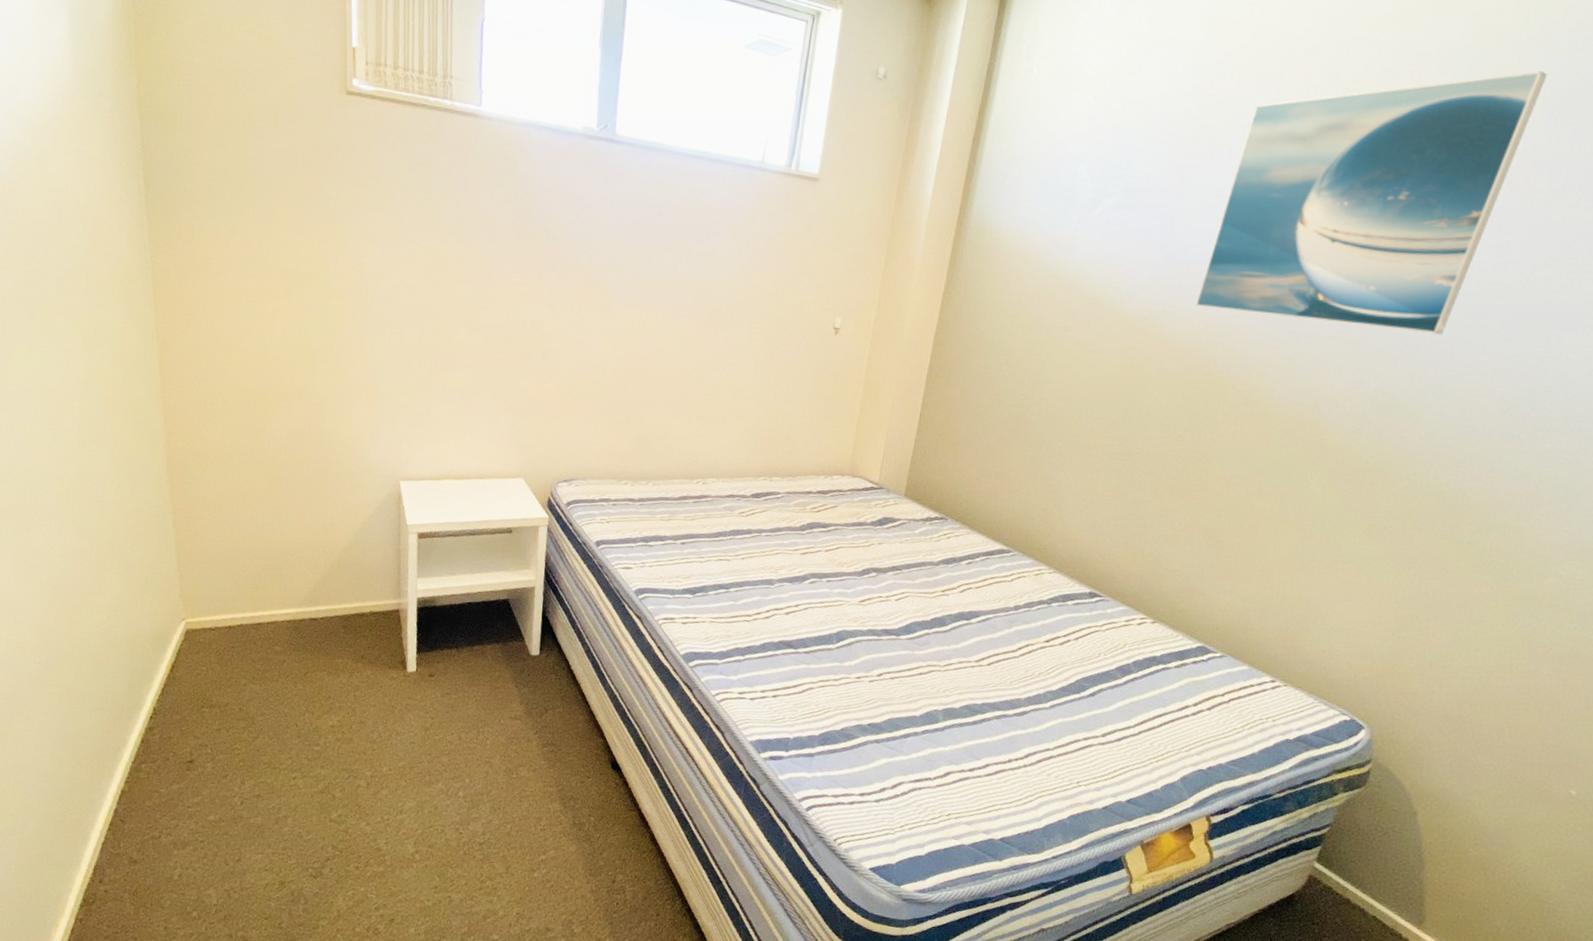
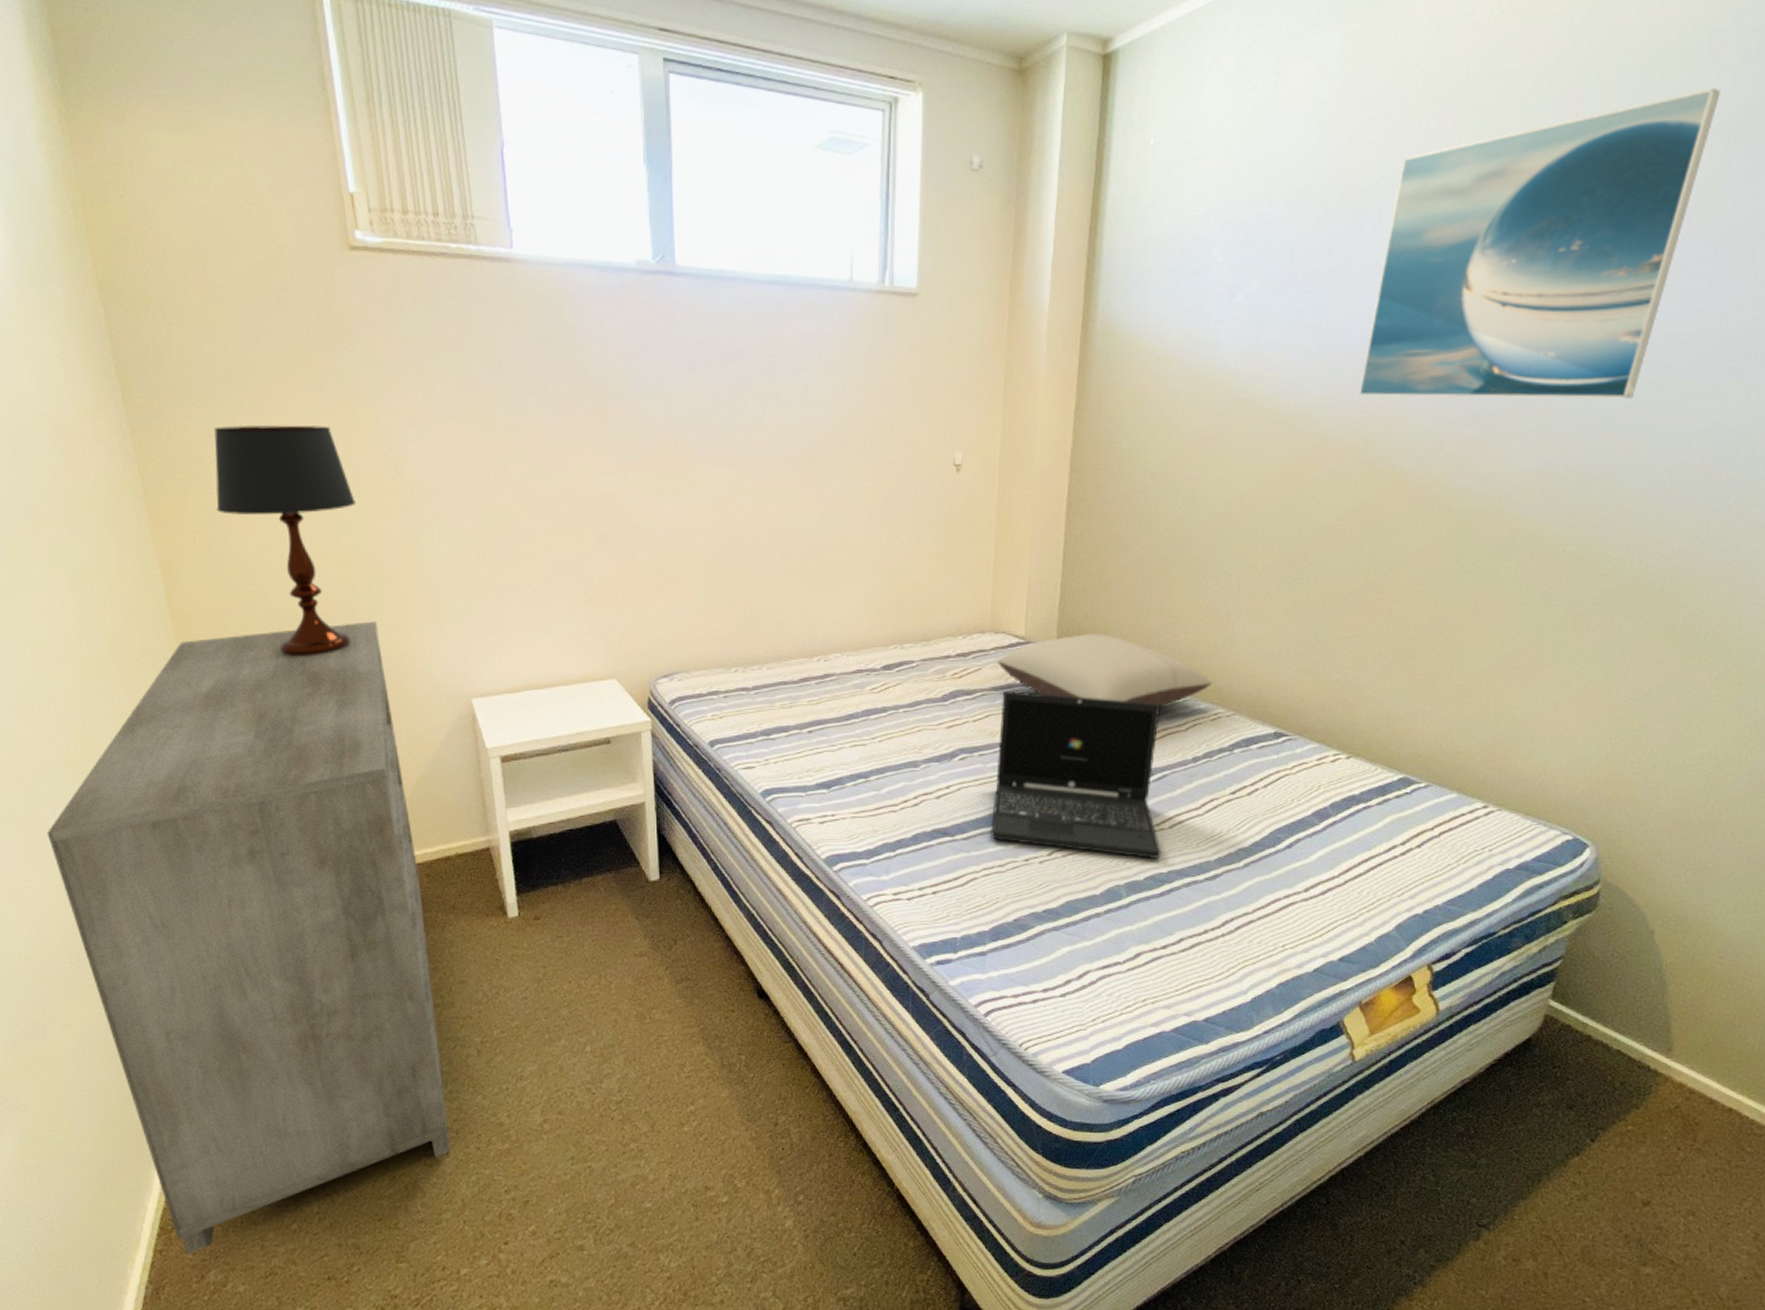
dresser: none [35,404,338,926] -> present [46,621,450,1255]
table lamp: none [210,229,325,430] -> present [213,425,357,657]
laptop: none [829,528,990,691] -> present [991,691,1161,858]
pillow: none [852,486,1040,557] -> present [997,632,1213,706]

